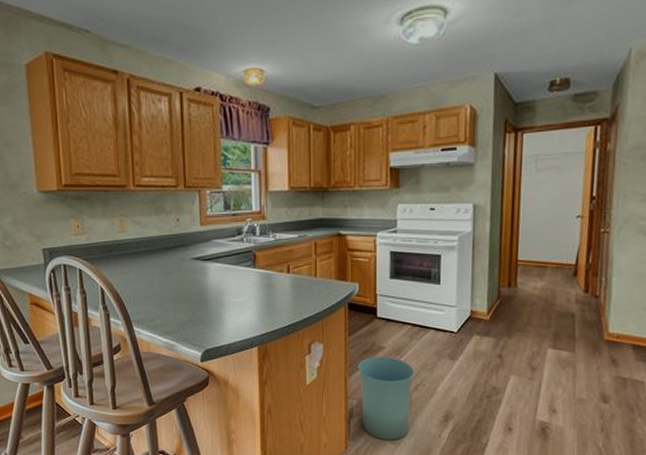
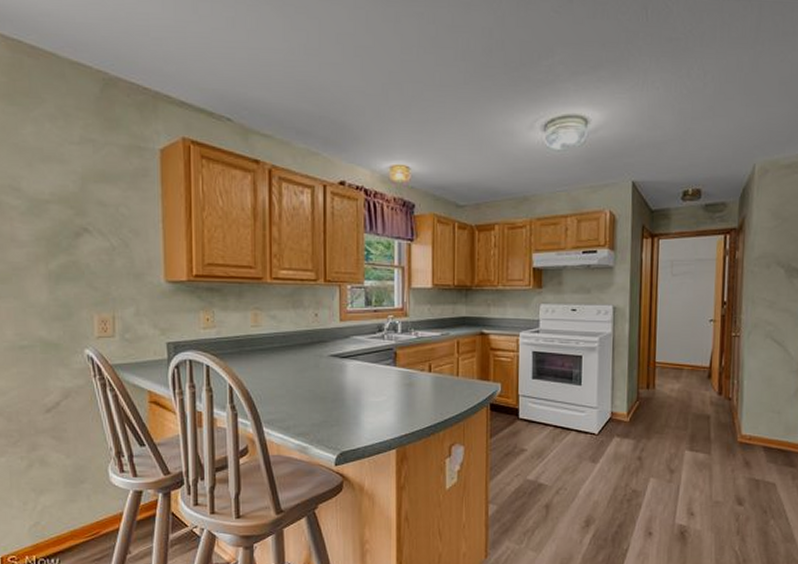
waste bin: present [358,357,415,441] -> none [499,460,556,548]

